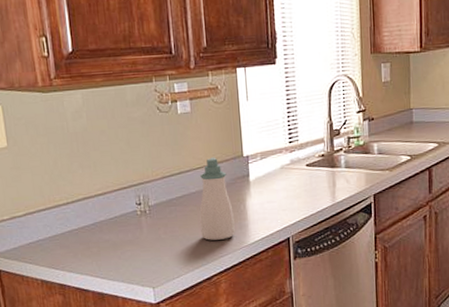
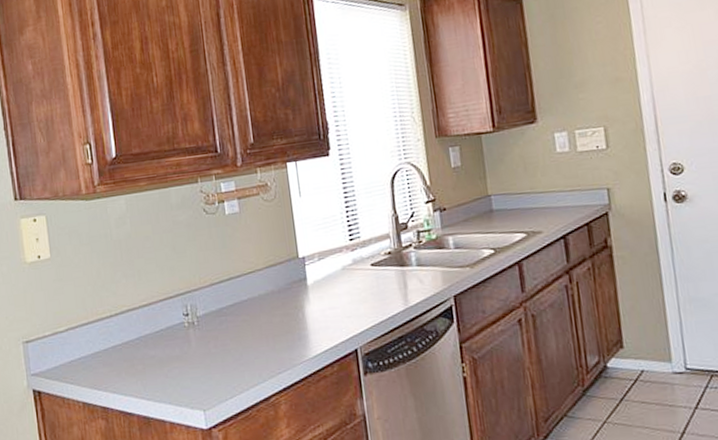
soap bottle: present [199,157,235,240] -> none [252,260,294,354]

